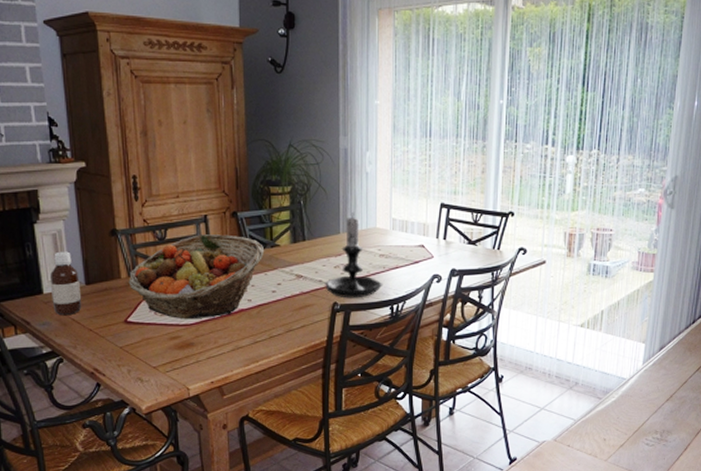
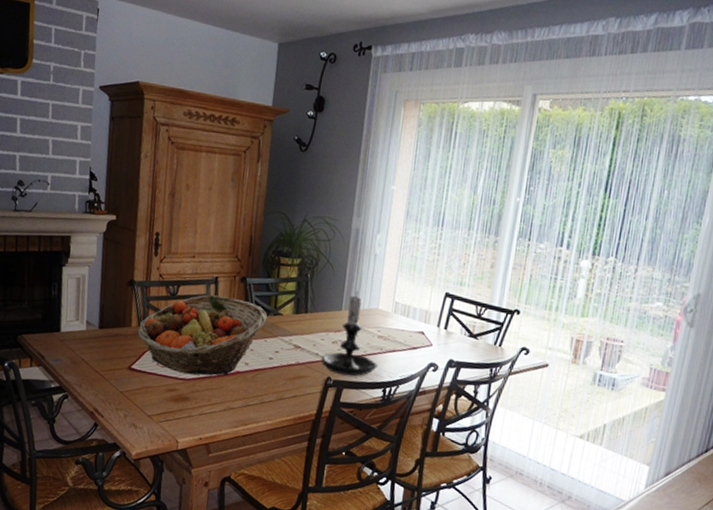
bottle: present [49,251,82,316] -> none [67,294,95,355]

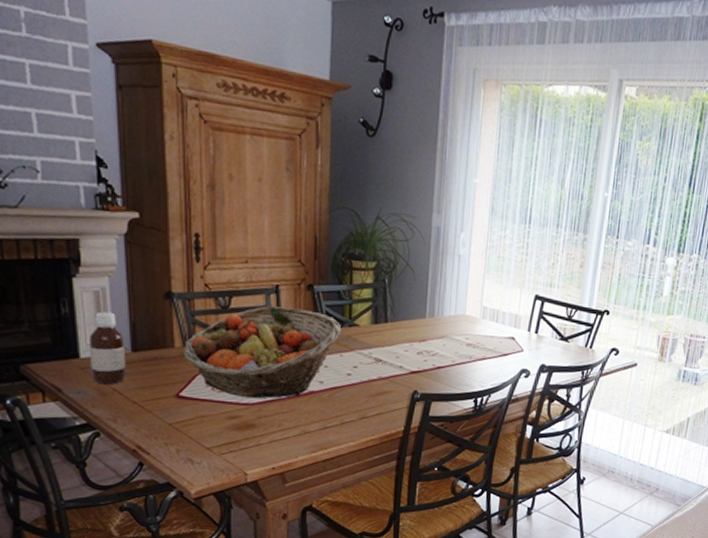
bottle: none [67,294,95,355] -> present [88,311,126,385]
candle holder: present [321,291,379,377] -> none [405,297,468,388]

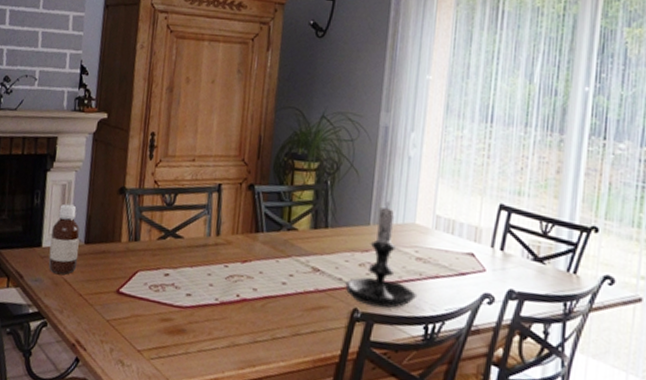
fruit basket: present [183,306,342,399] -> none [128,204,280,303]
candle holder: none [405,297,468,388] -> present [345,202,418,309]

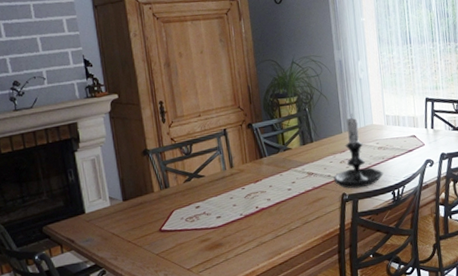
bottle: present [48,203,81,275] -> none [90,173,121,231]

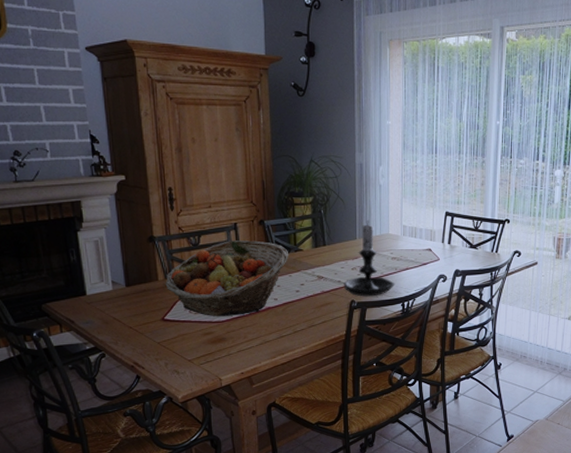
fruit basket: none [161,144,279,223] -> present [165,240,289,317]

